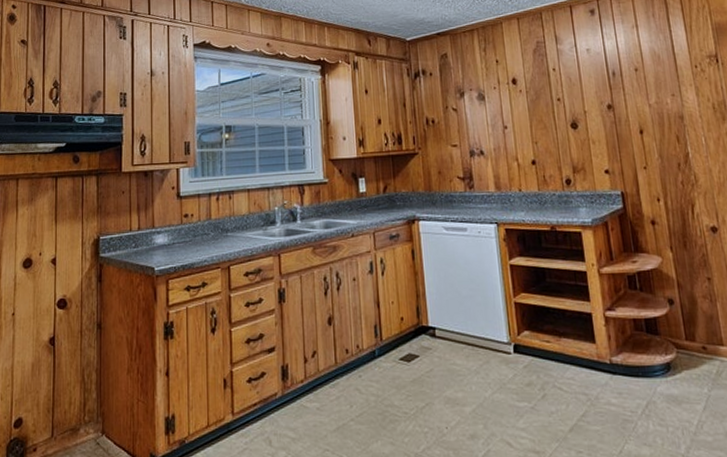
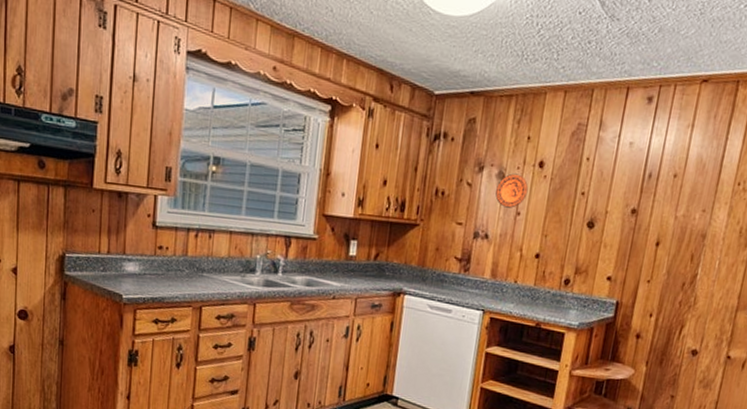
decorative plate: none [480,93,509,124] -> present [495,173,529,208]

